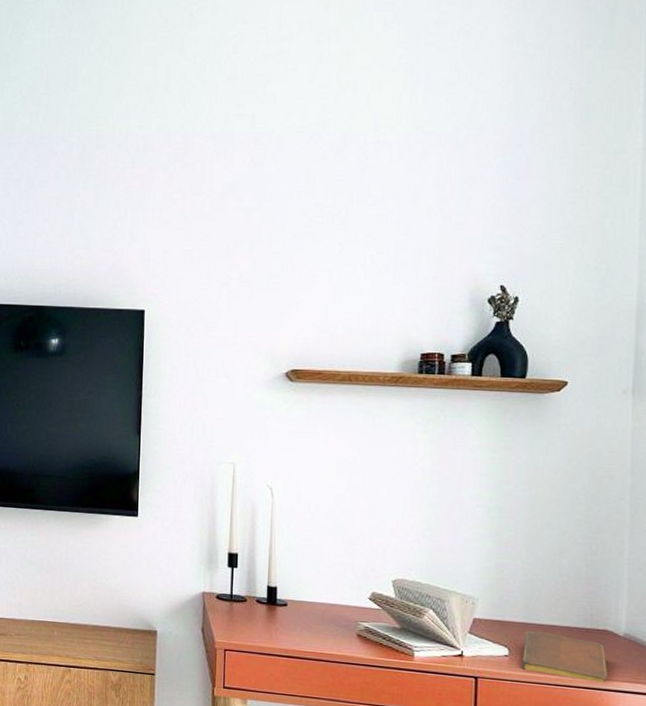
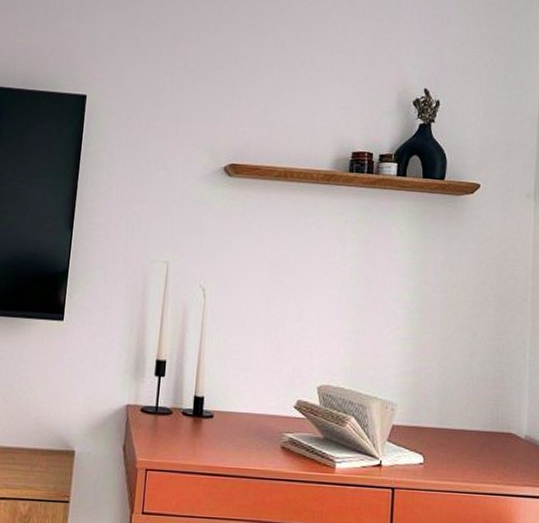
notebook: present [521,630,609,683] -> none [434,435,512,488]

